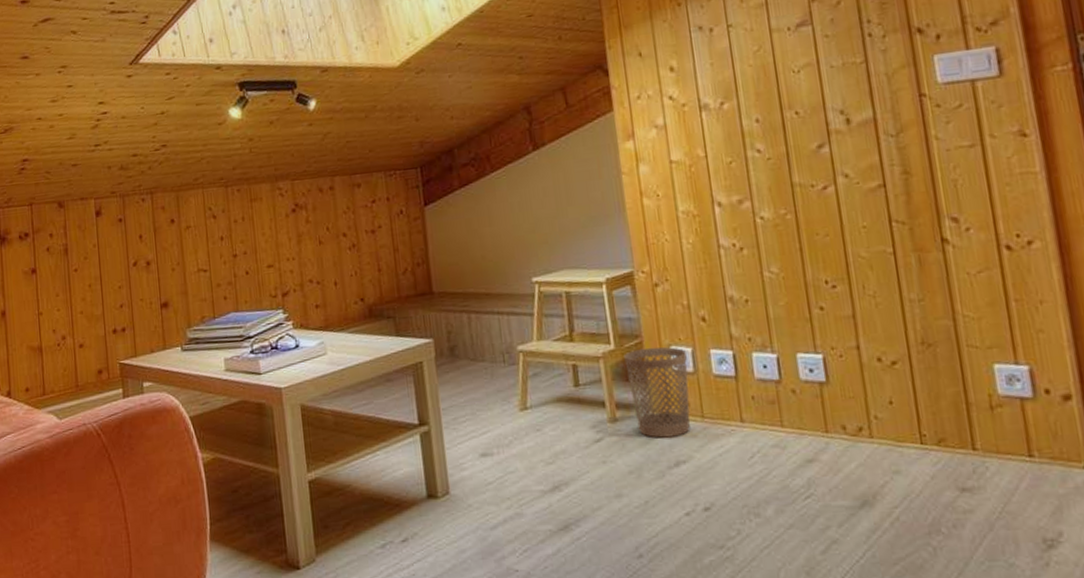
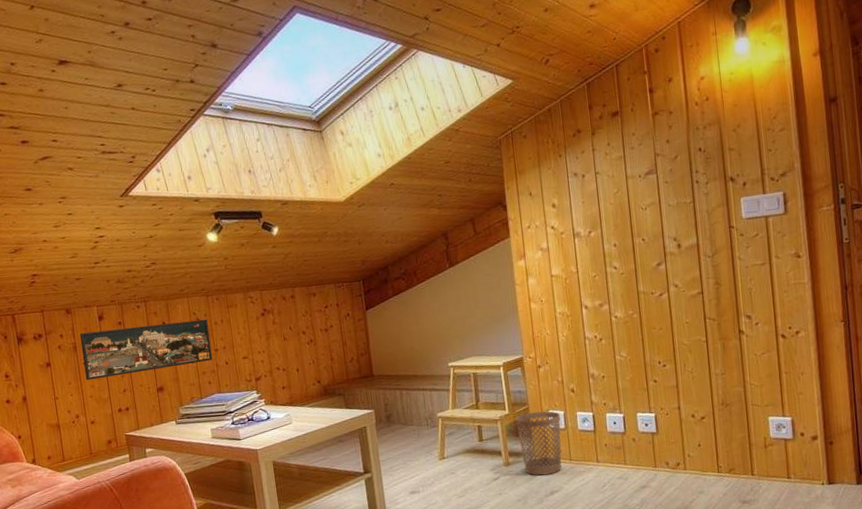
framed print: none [72,215,230,292] -> present [79,319,213,381]

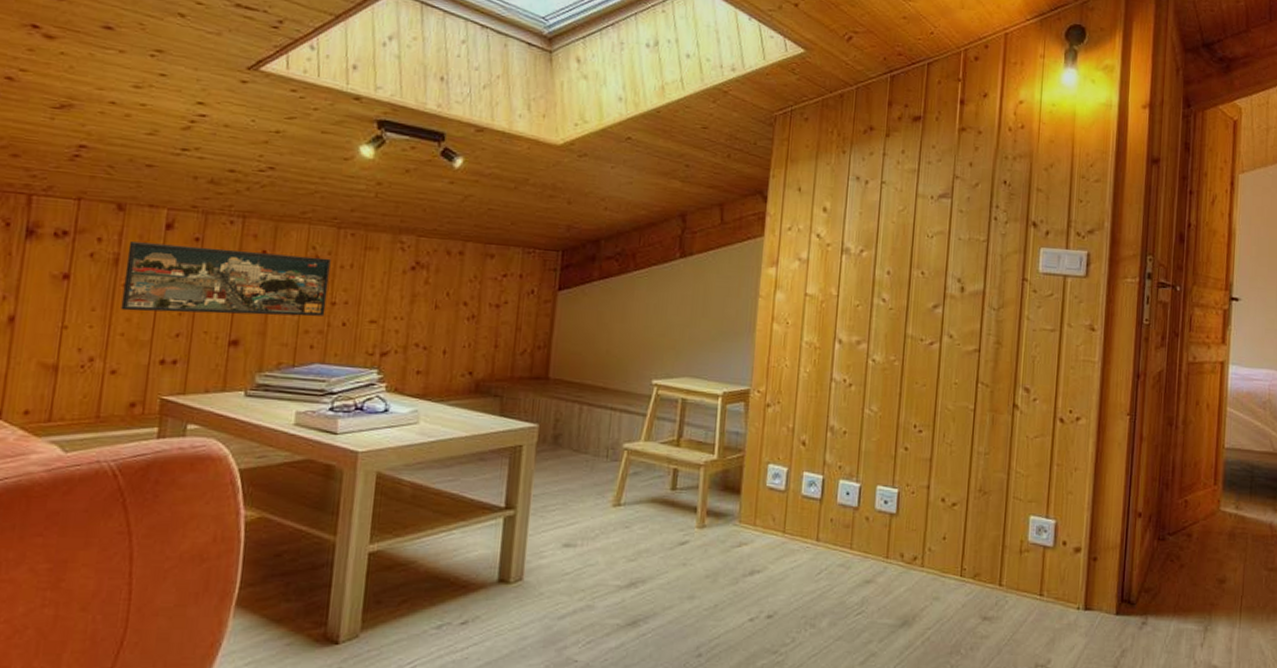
wastebasket: present [515,411,562,476] -> none [723,462,782,548]

